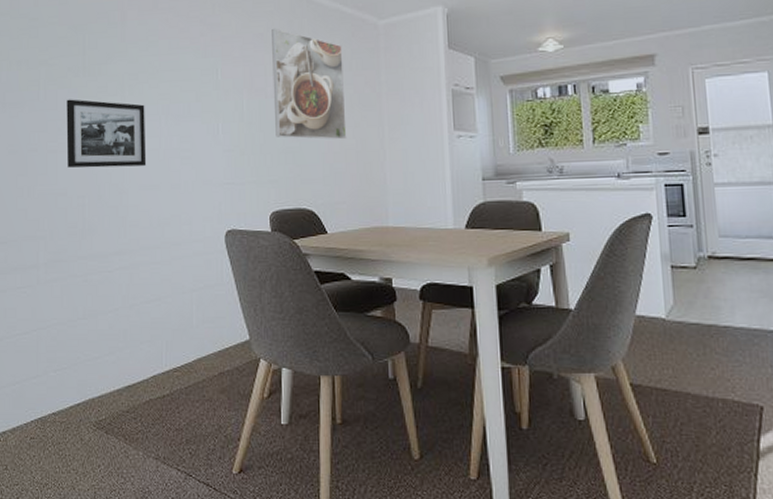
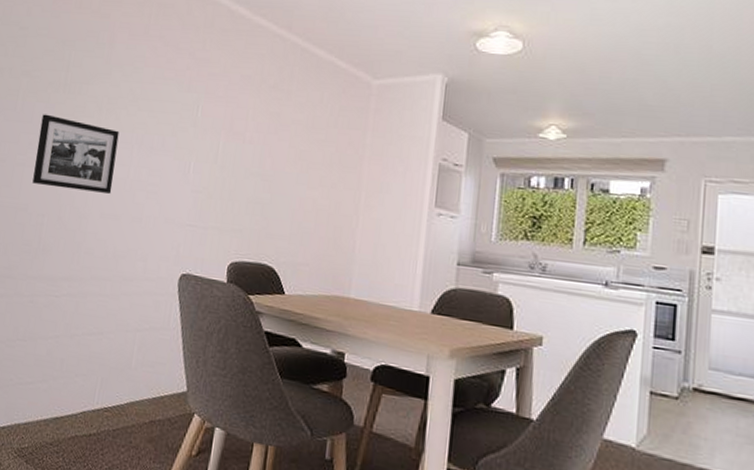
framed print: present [272,28,347,140] -> none [247,72,331,199]

